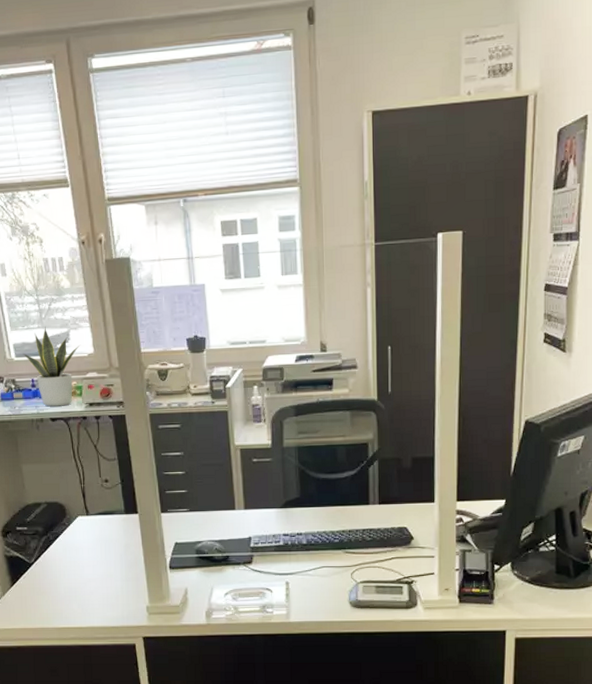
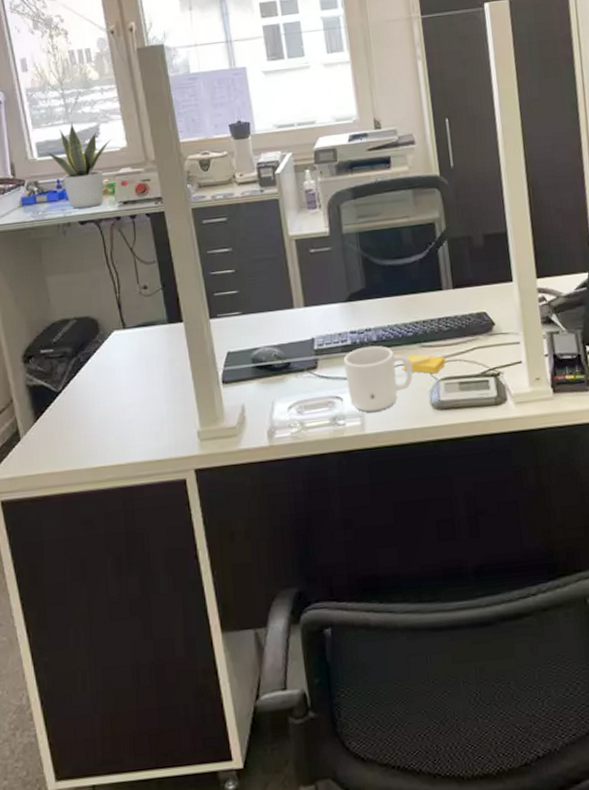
mug: none [275,548,336,604] -> present [343,345,413,413]
sticky notes: none [326,558,367,577] -> present [401,354,447,374]

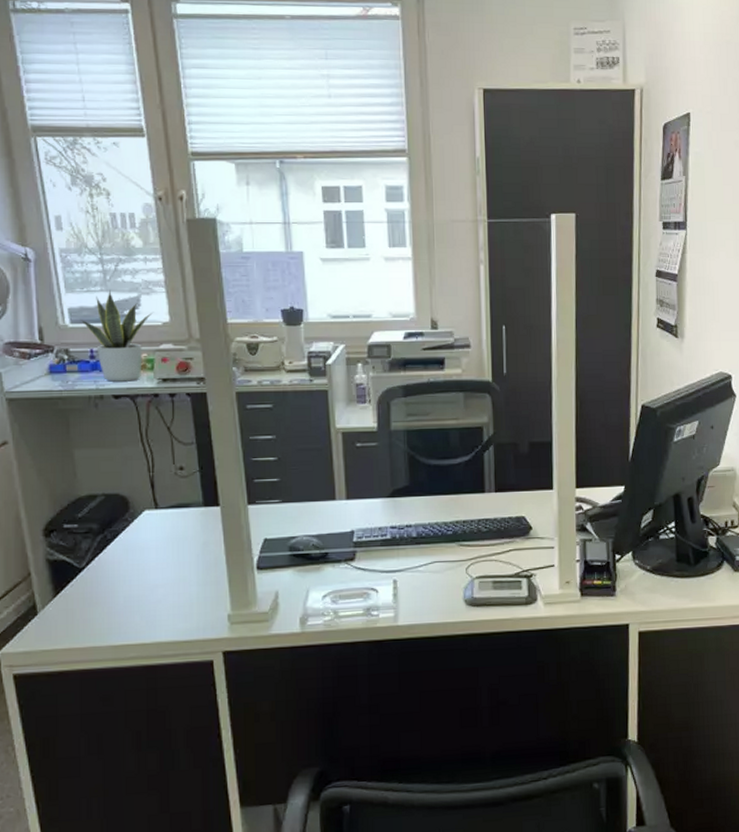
mug: present [343,345,413,413] -> none [382,541,450,605]
sticky notes: present [401,354,447,374] -> none [438,552,483,572]

